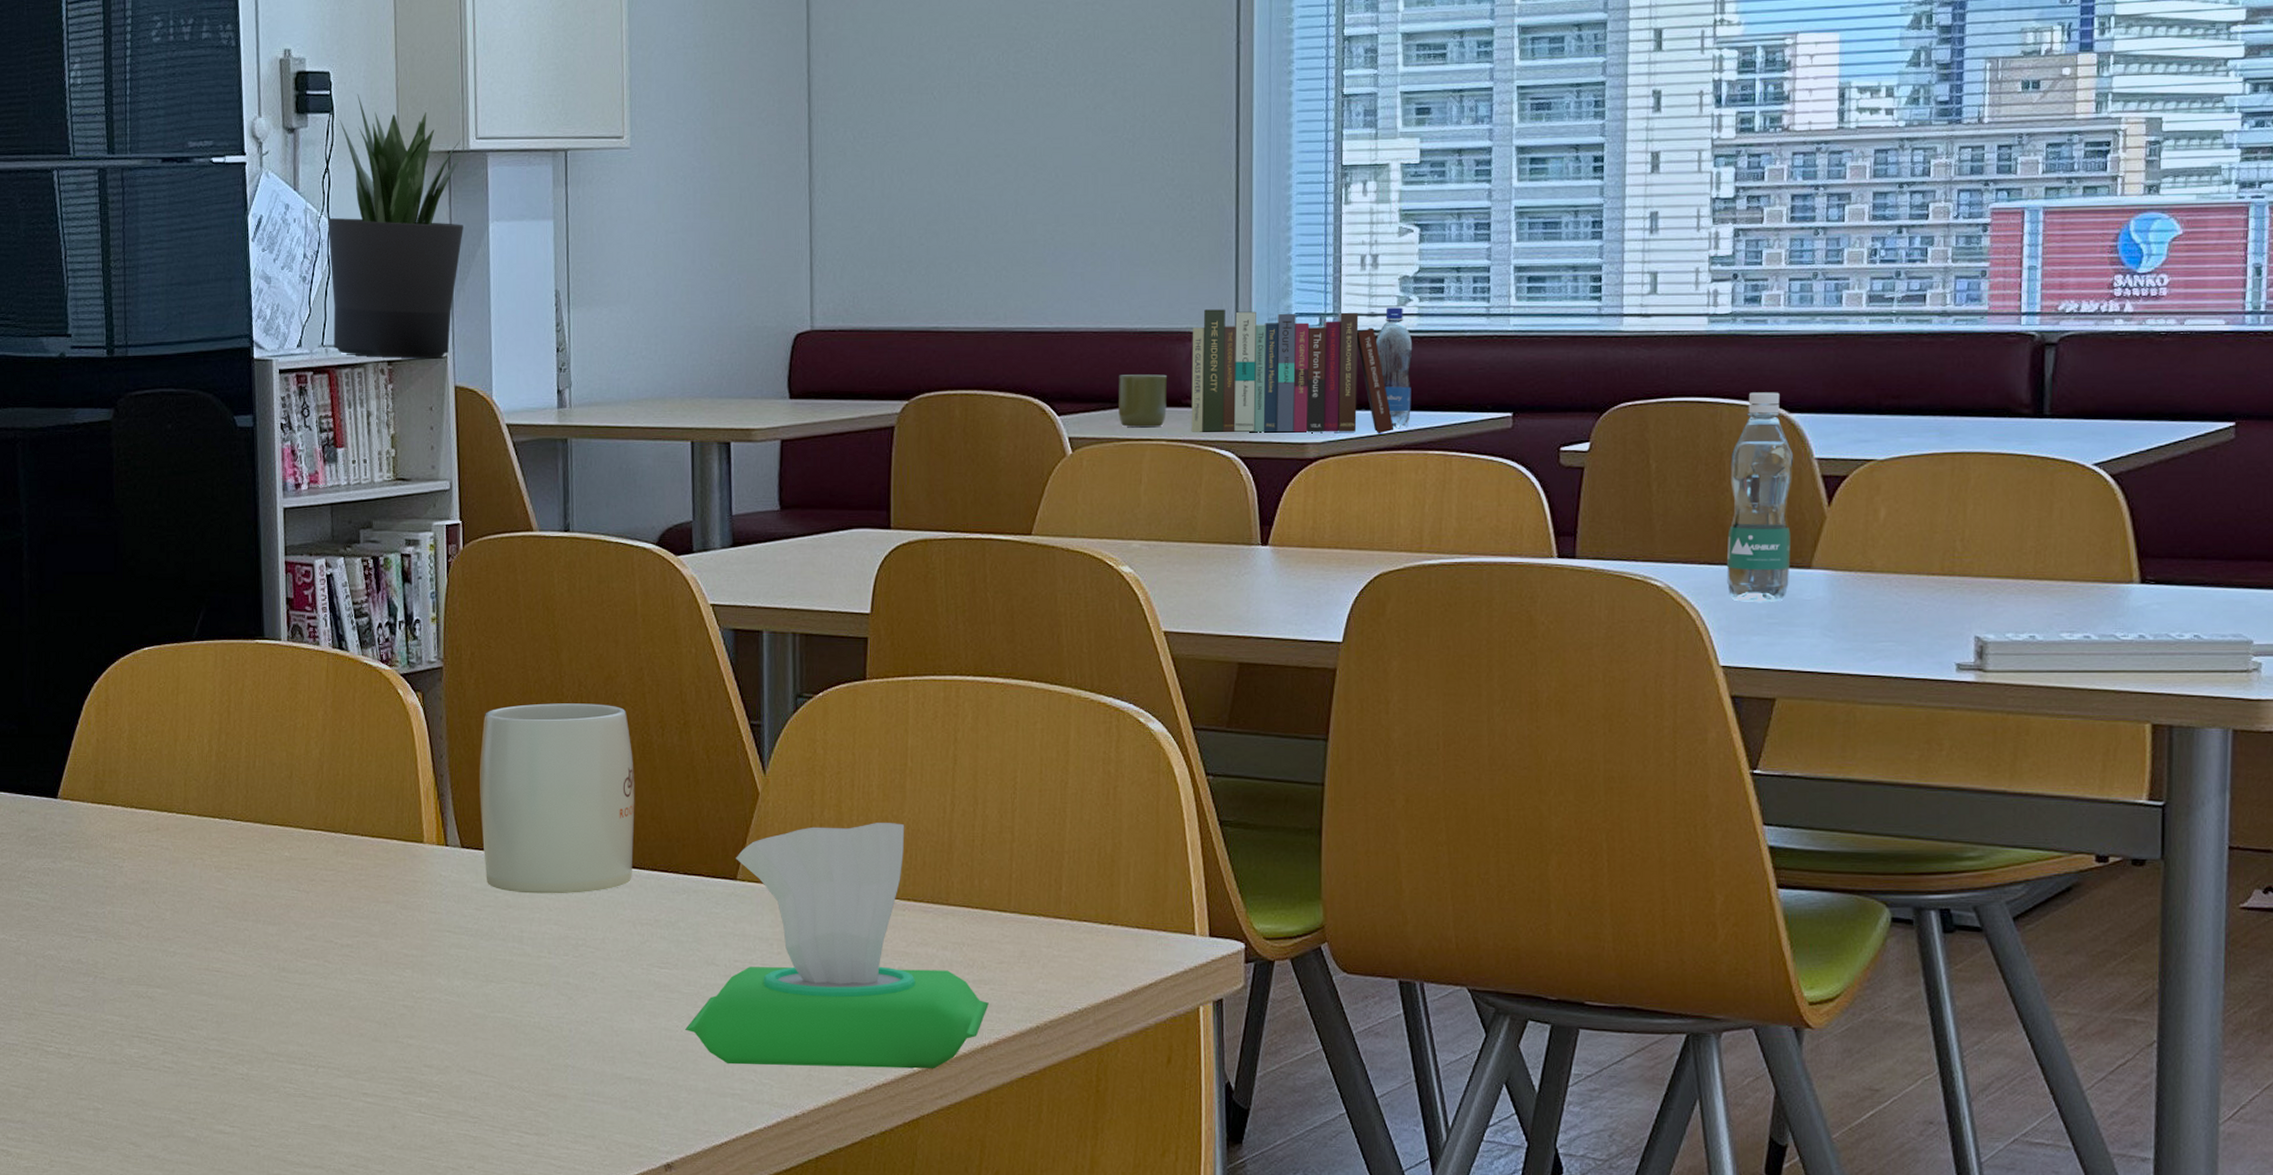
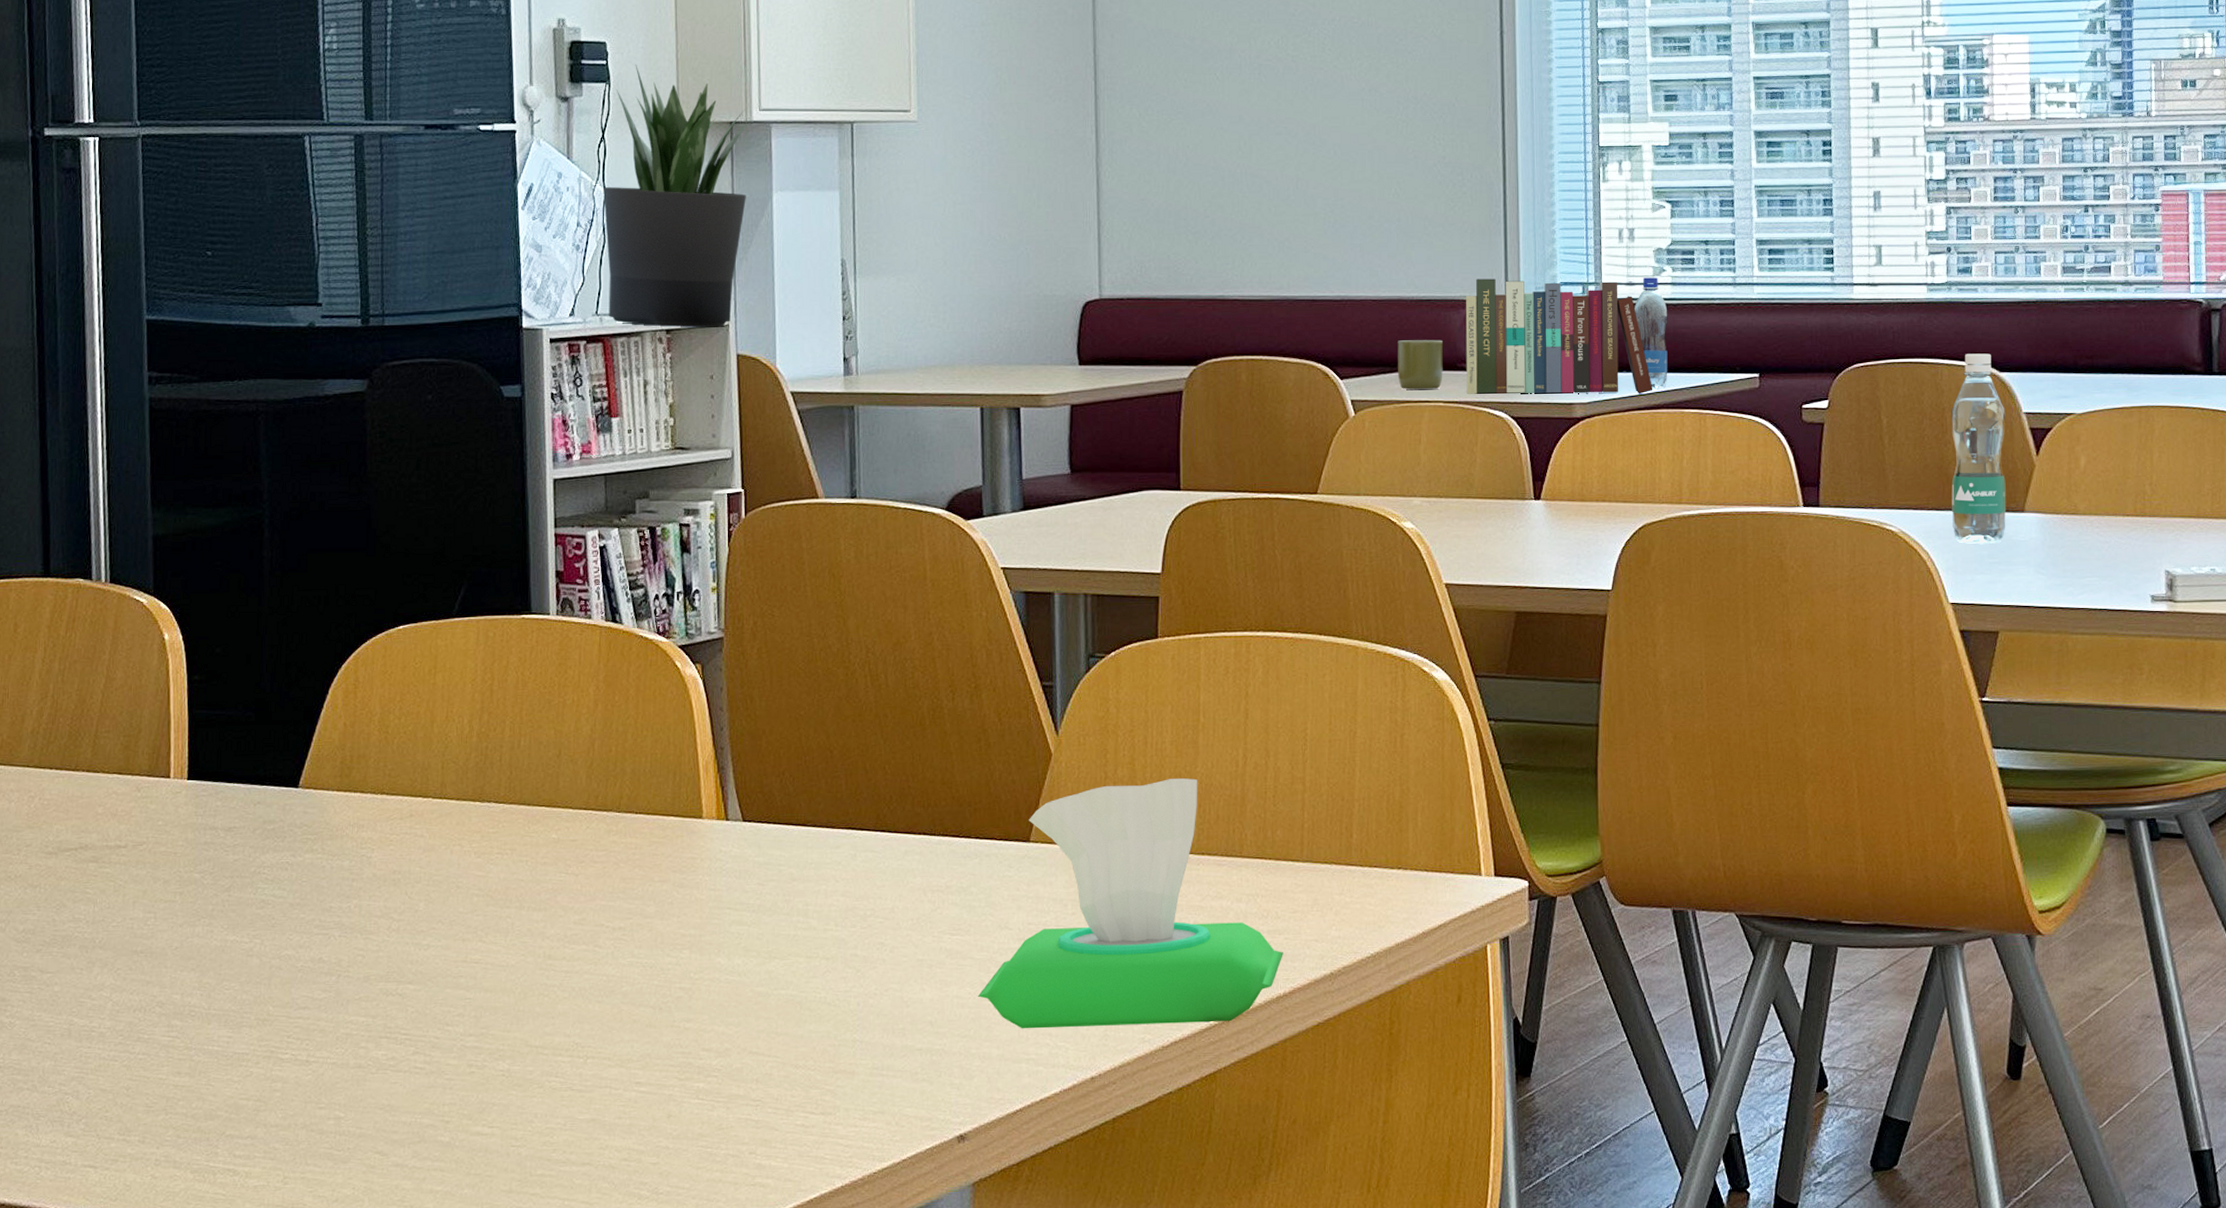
mug: present [480,703,635,894] -> none [762,670,925,866]

